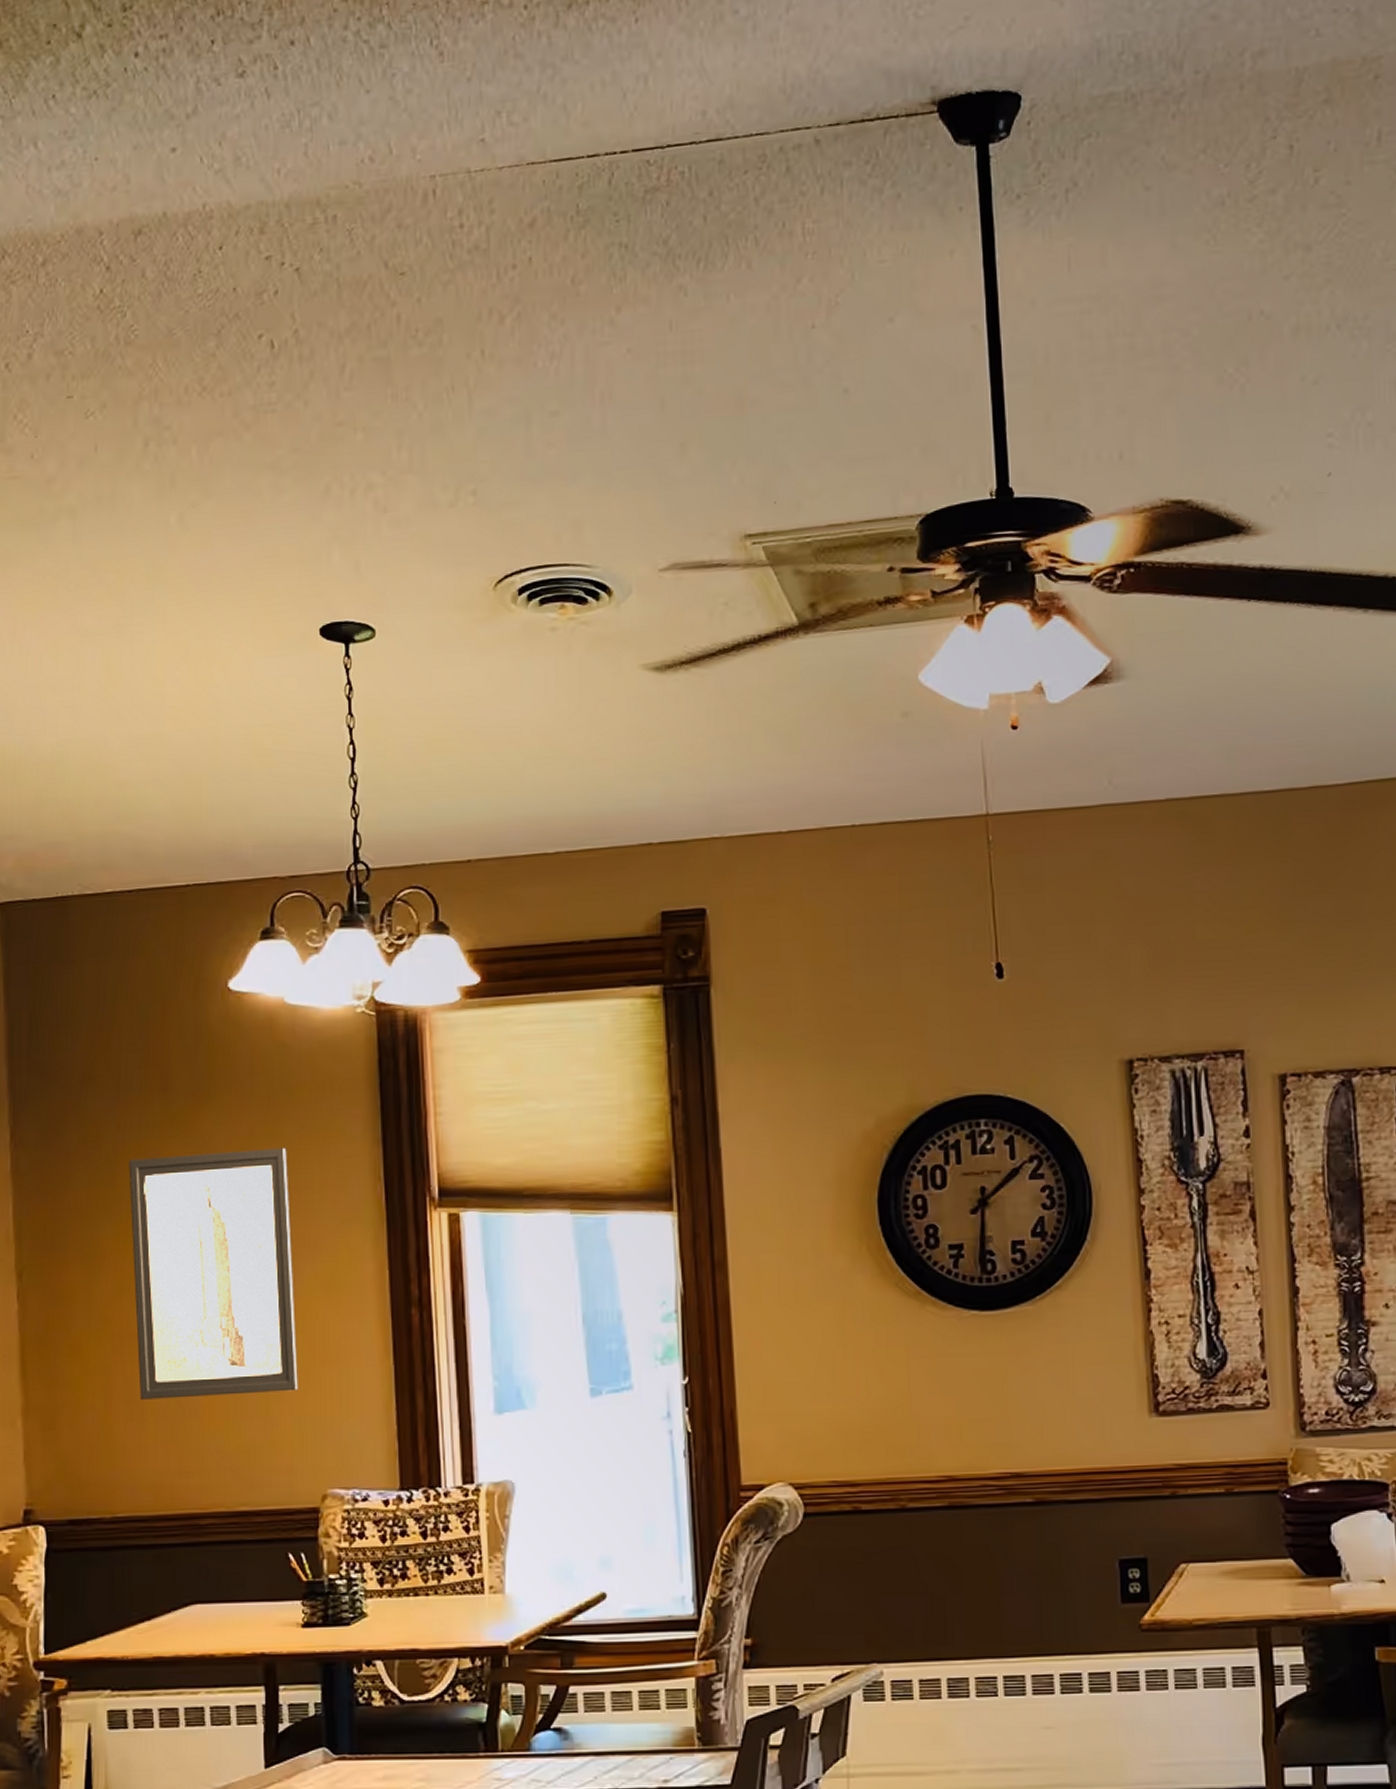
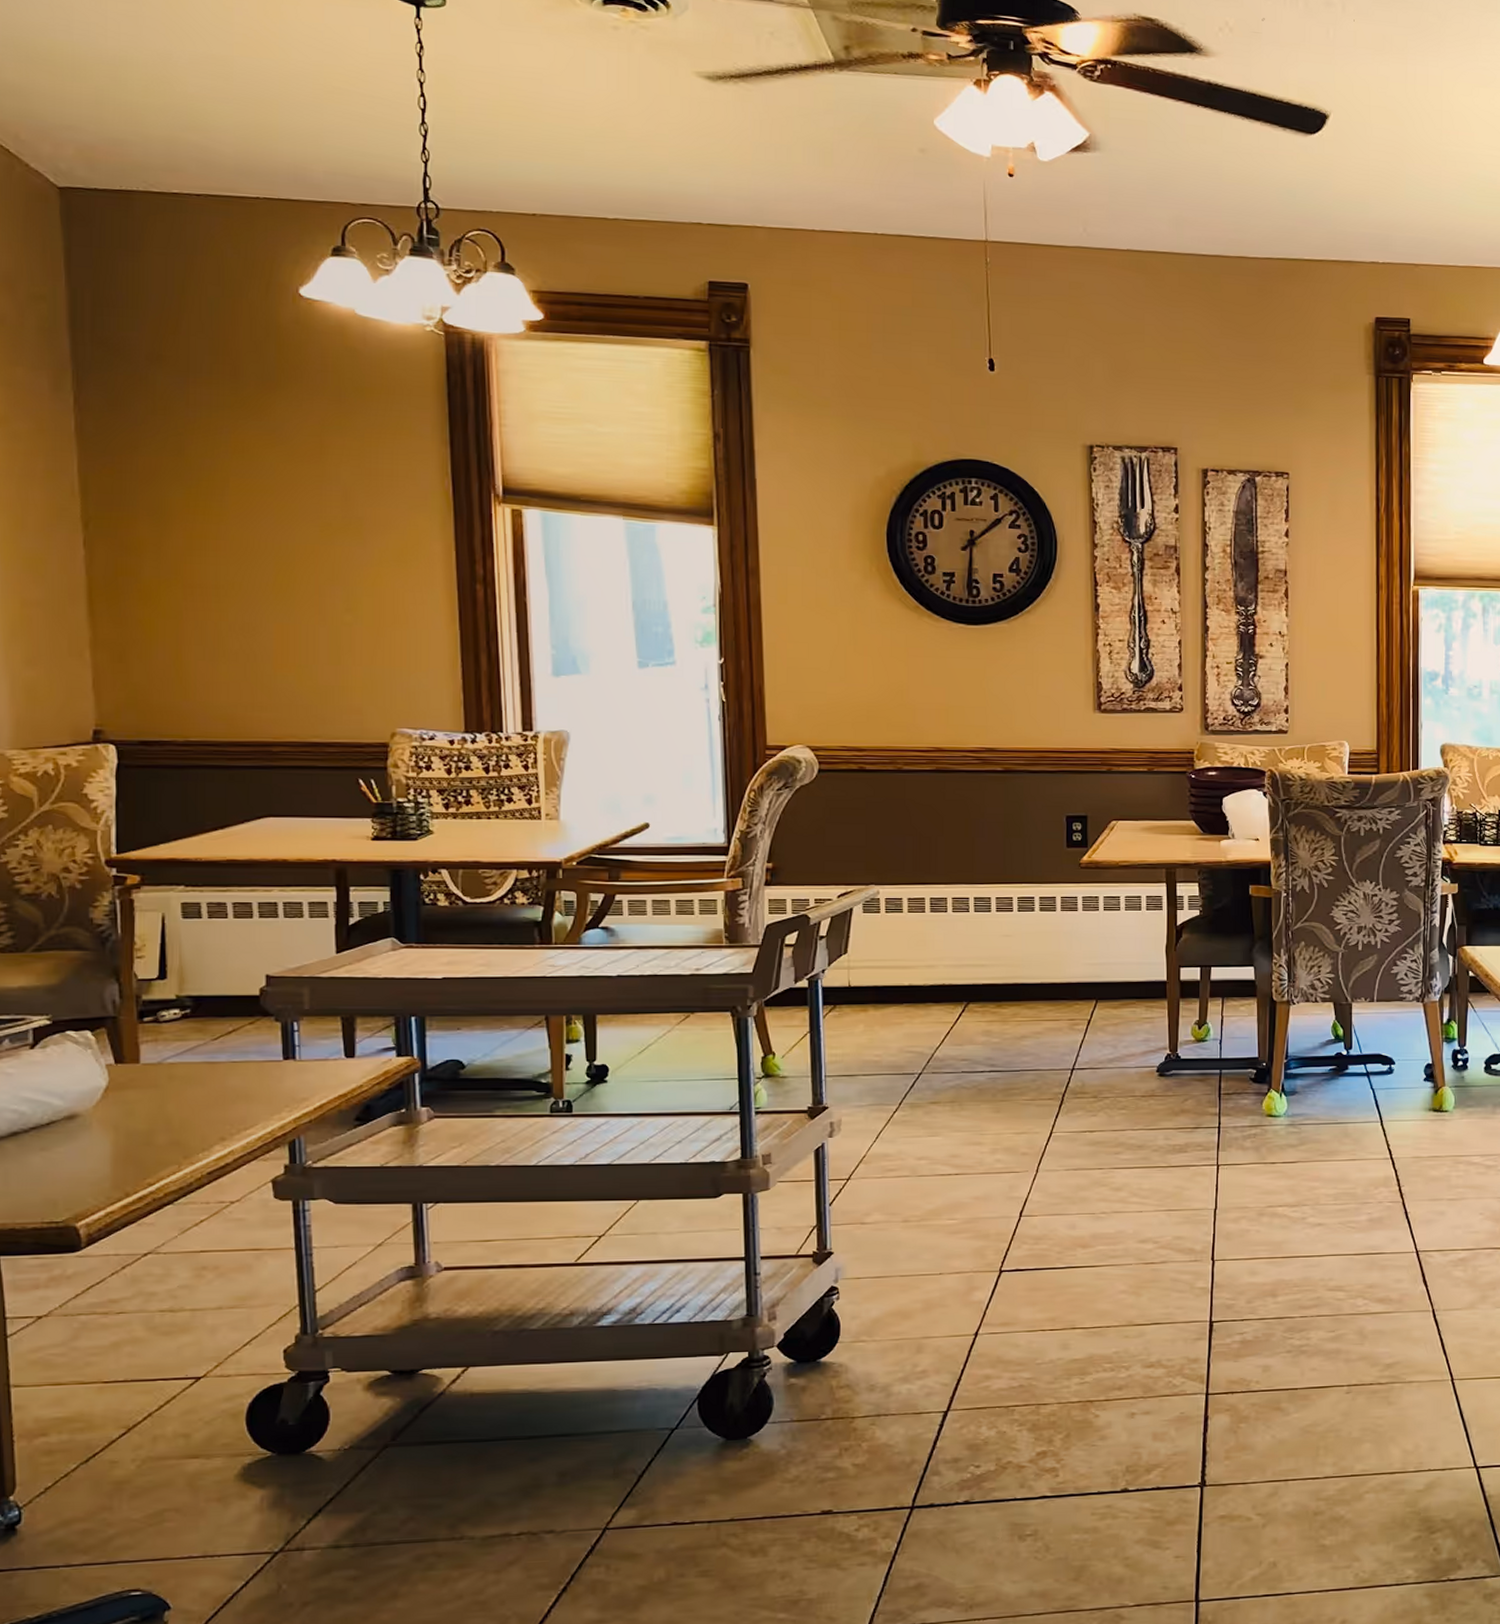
wall art: present [129,1148,298,1400] -> none [199,433,368,645]

